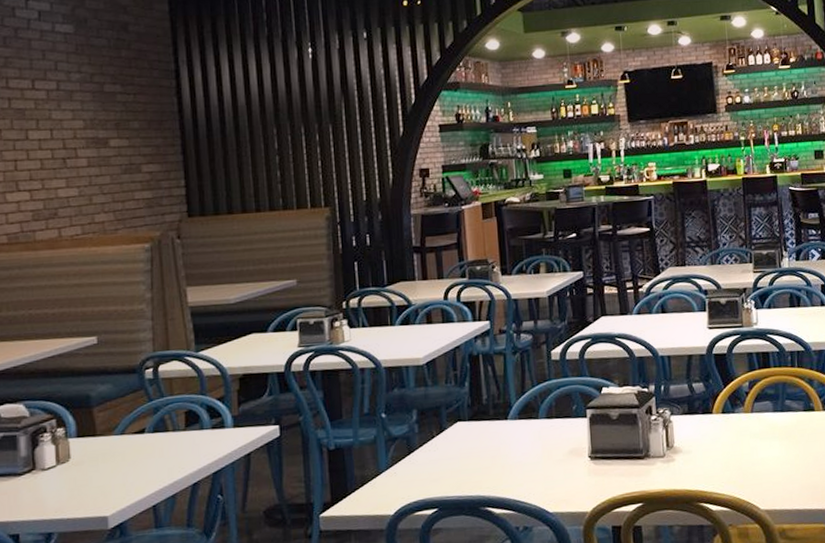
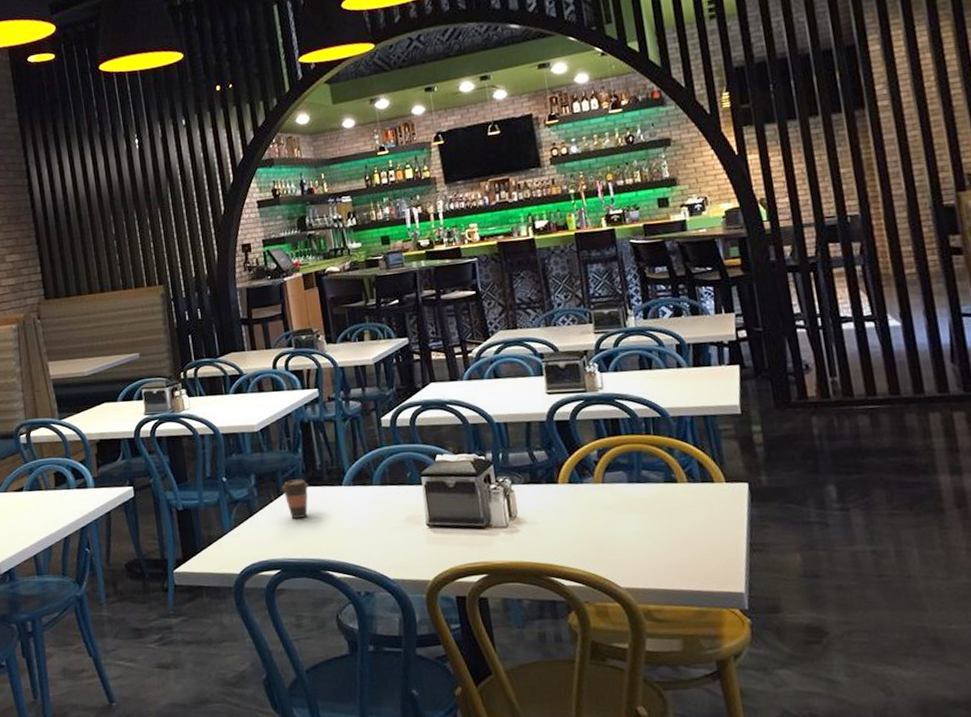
coffee cup: none [444,414,473,455] -> present [281,479,309,518]

